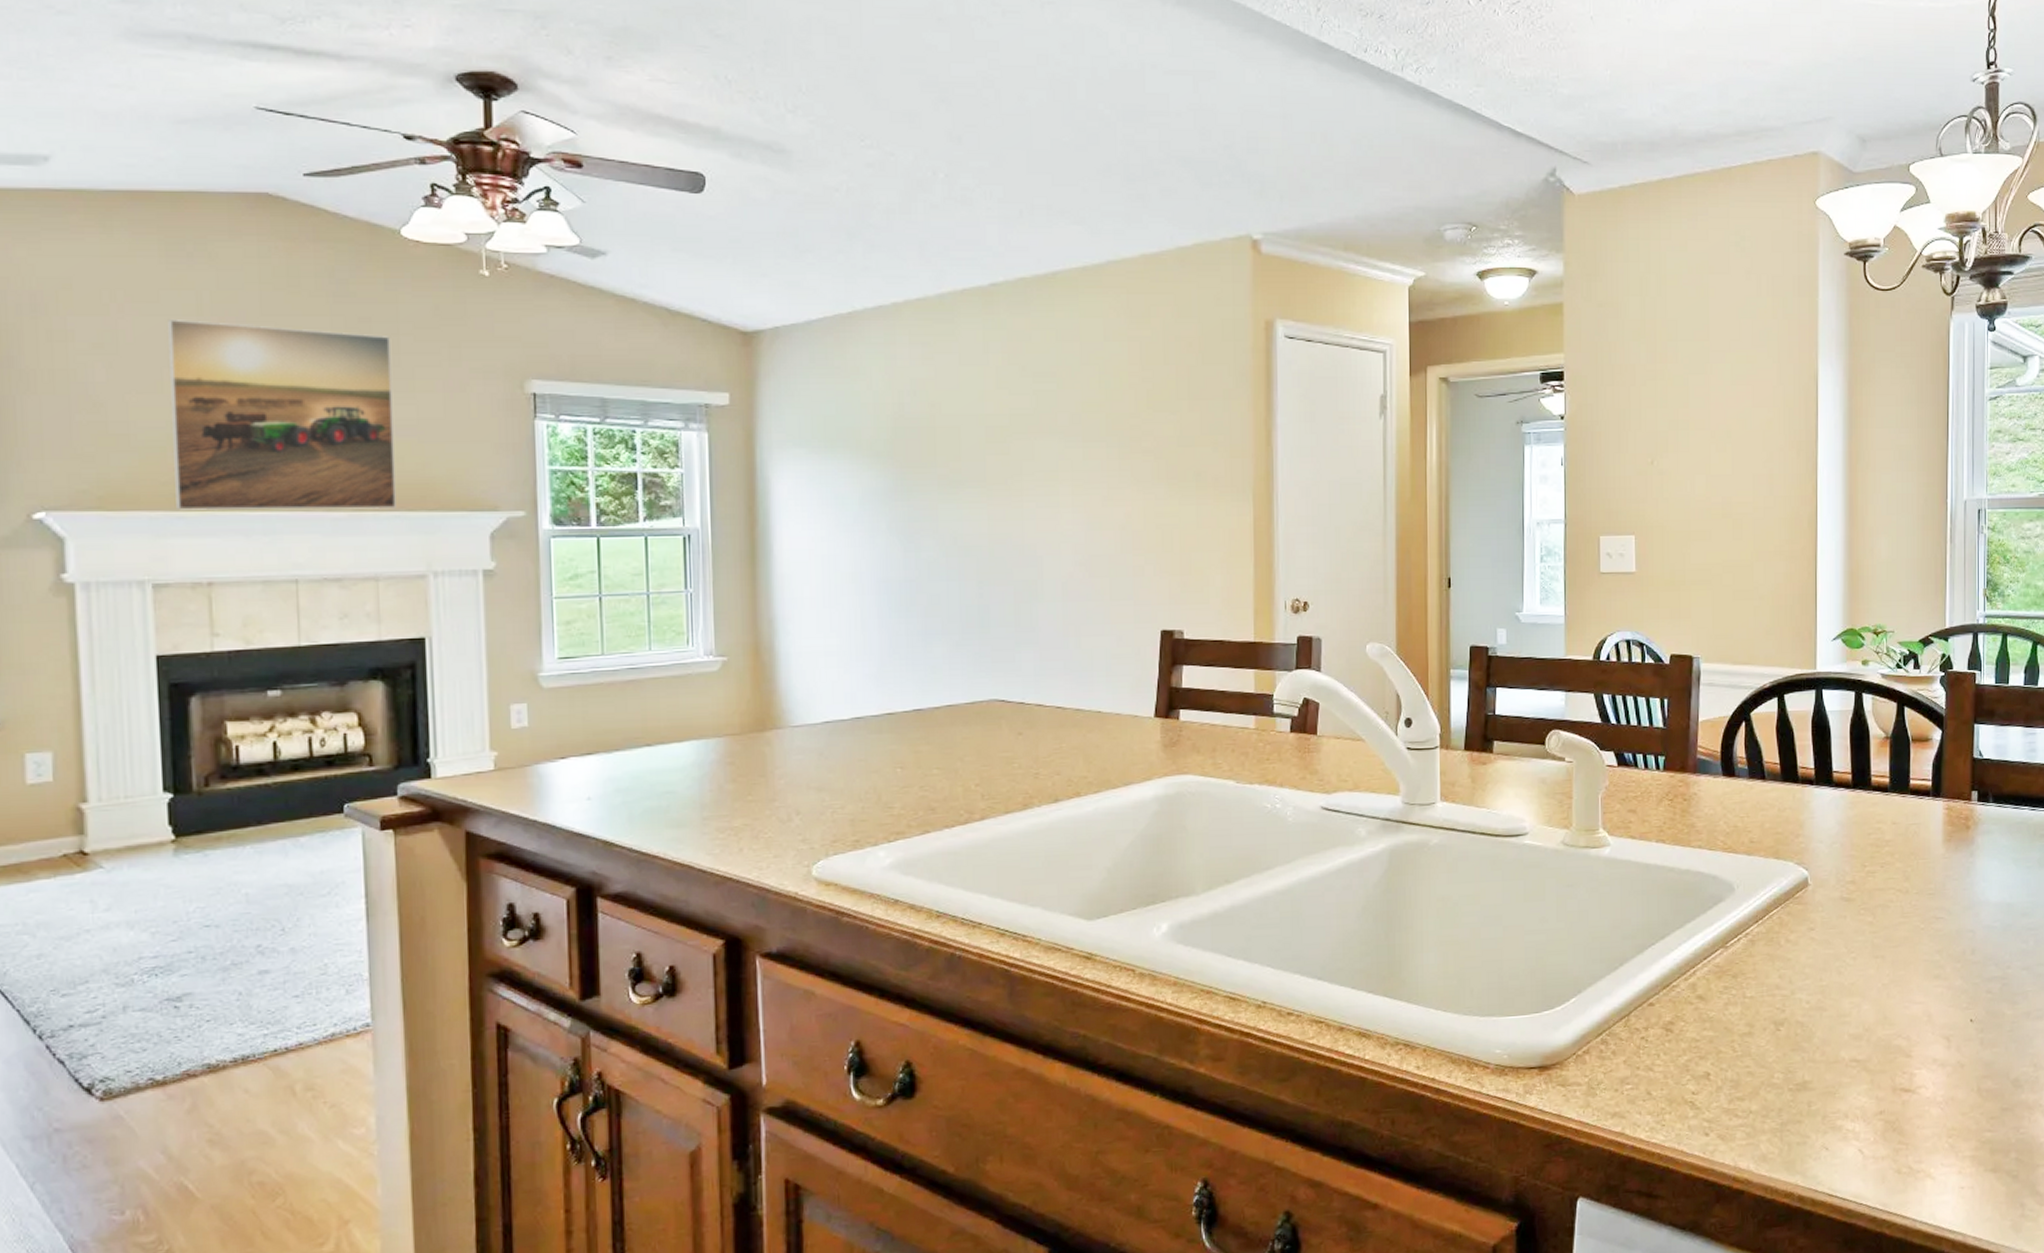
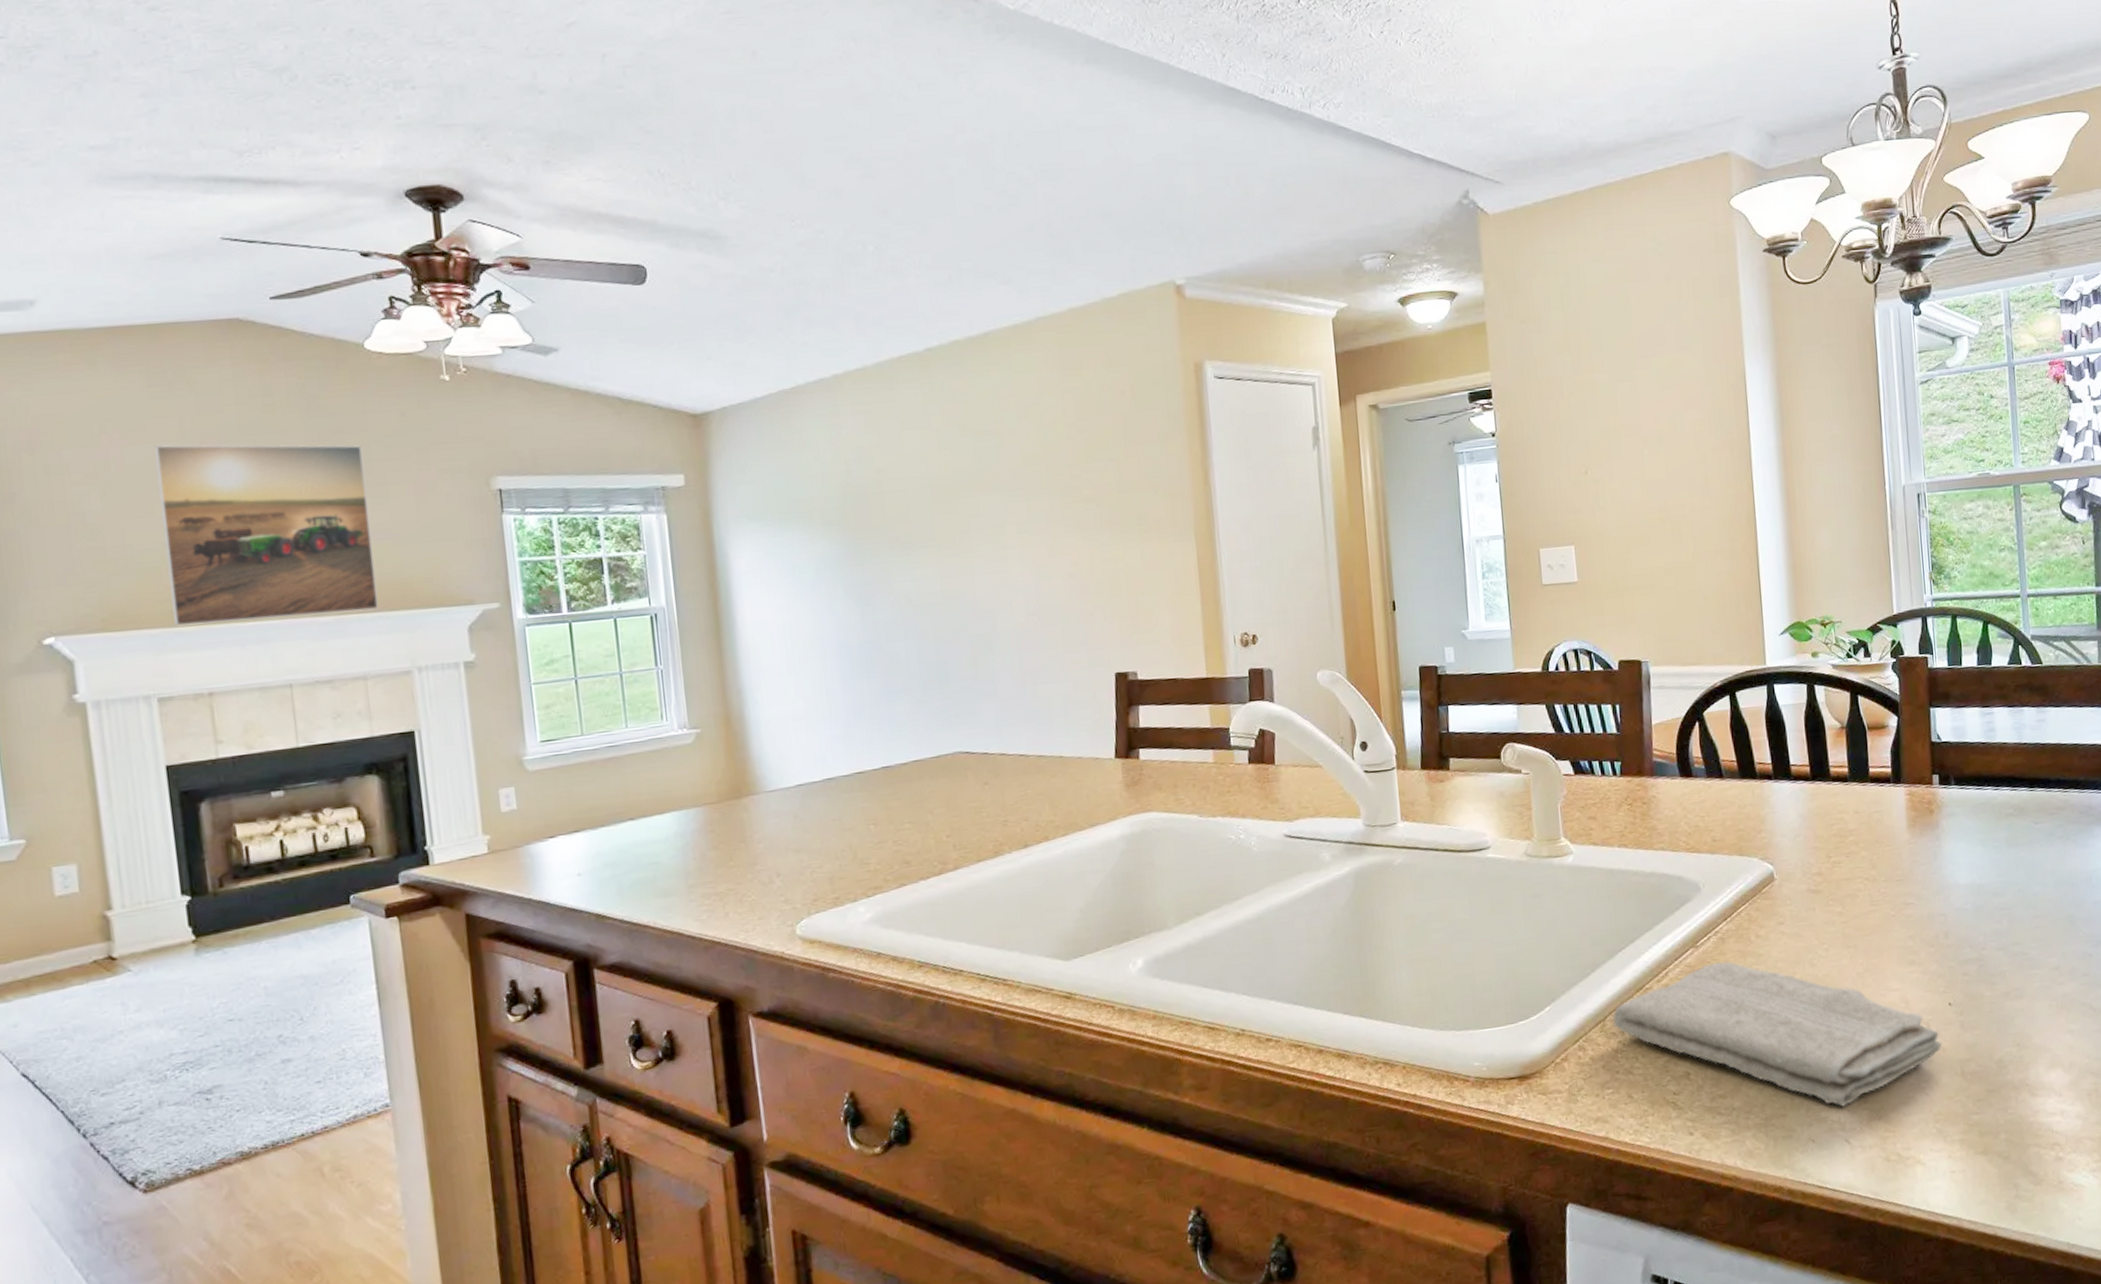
washcloth: none [1637,964,1961,1117] -> present [1613,961,1942,1107]

